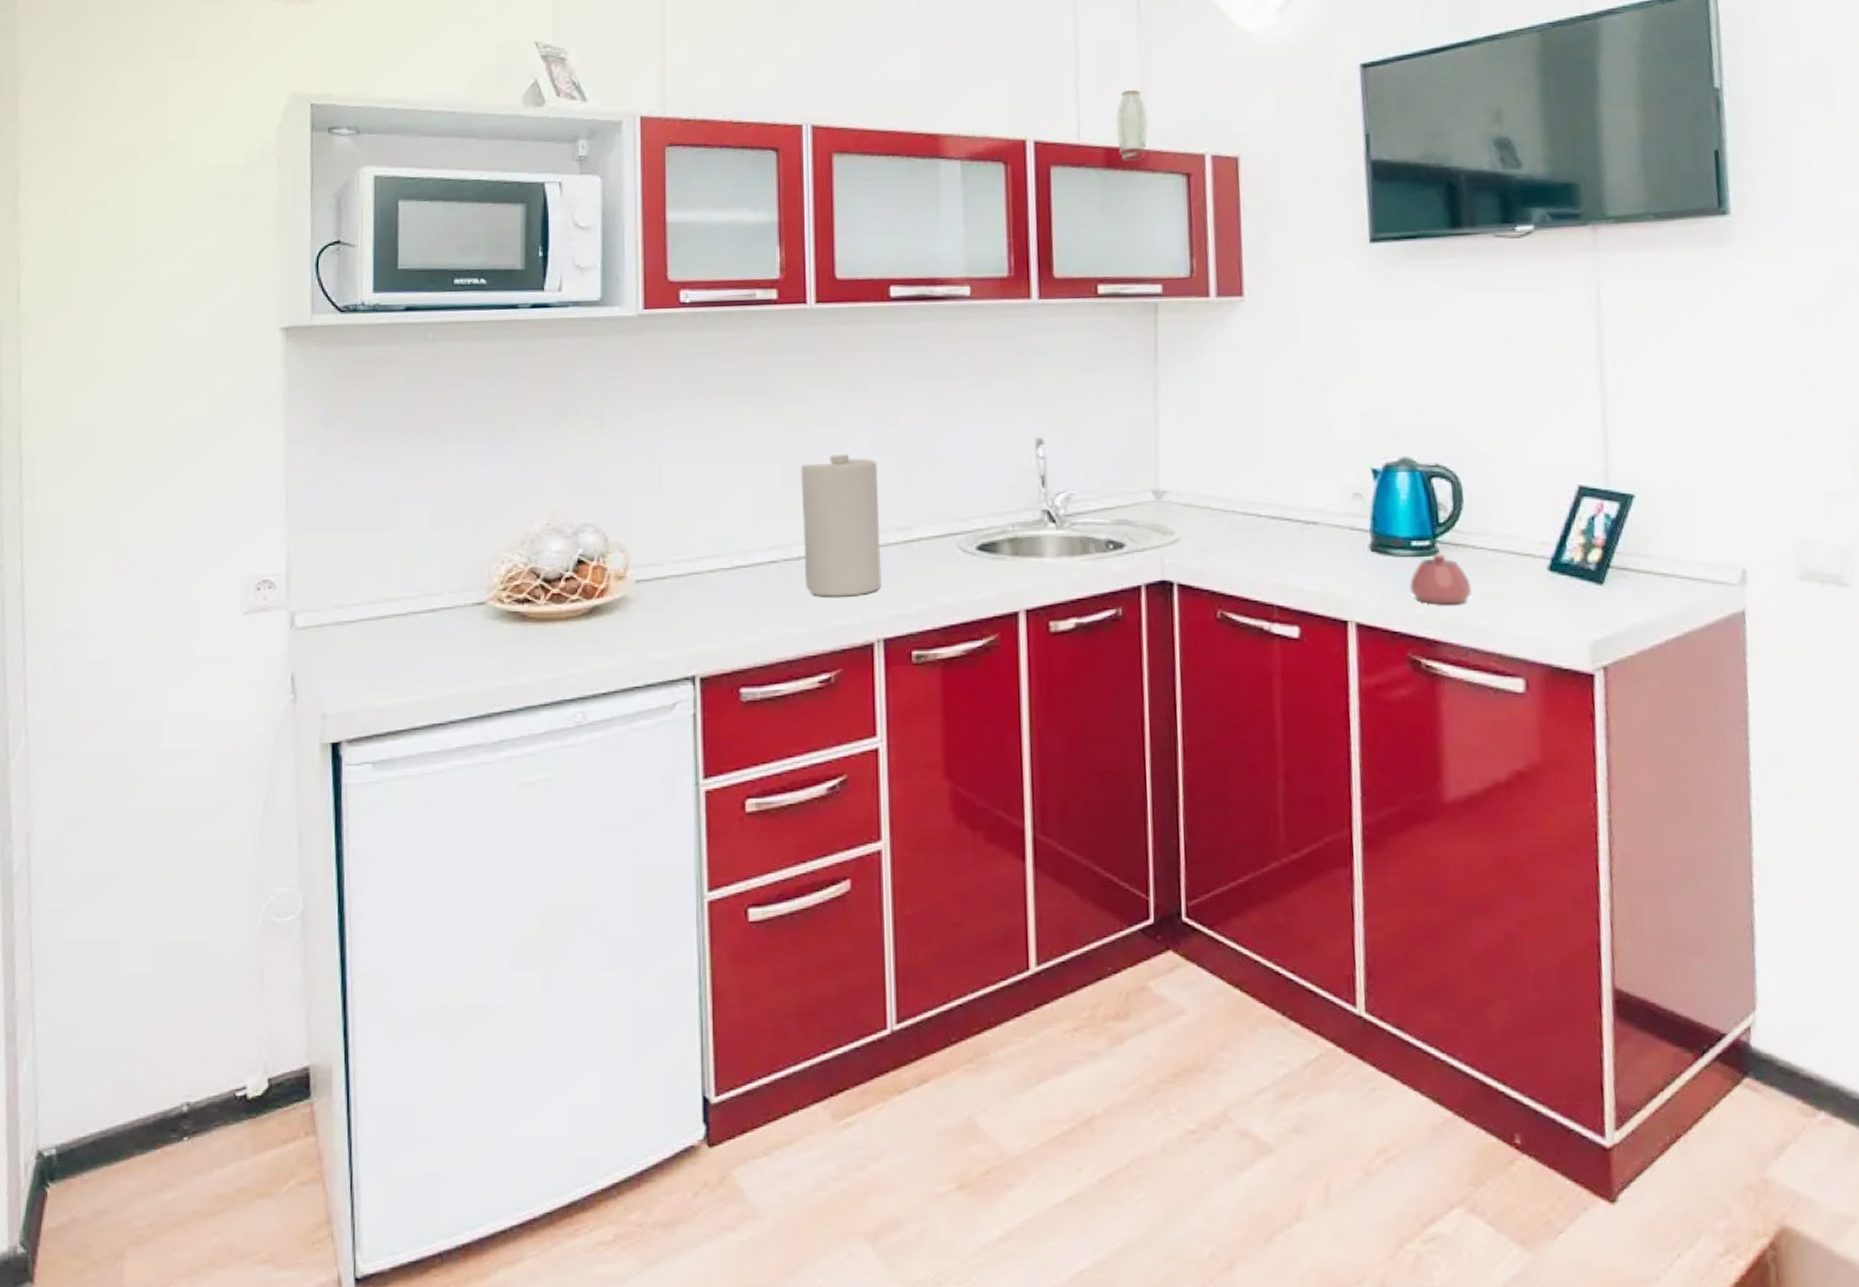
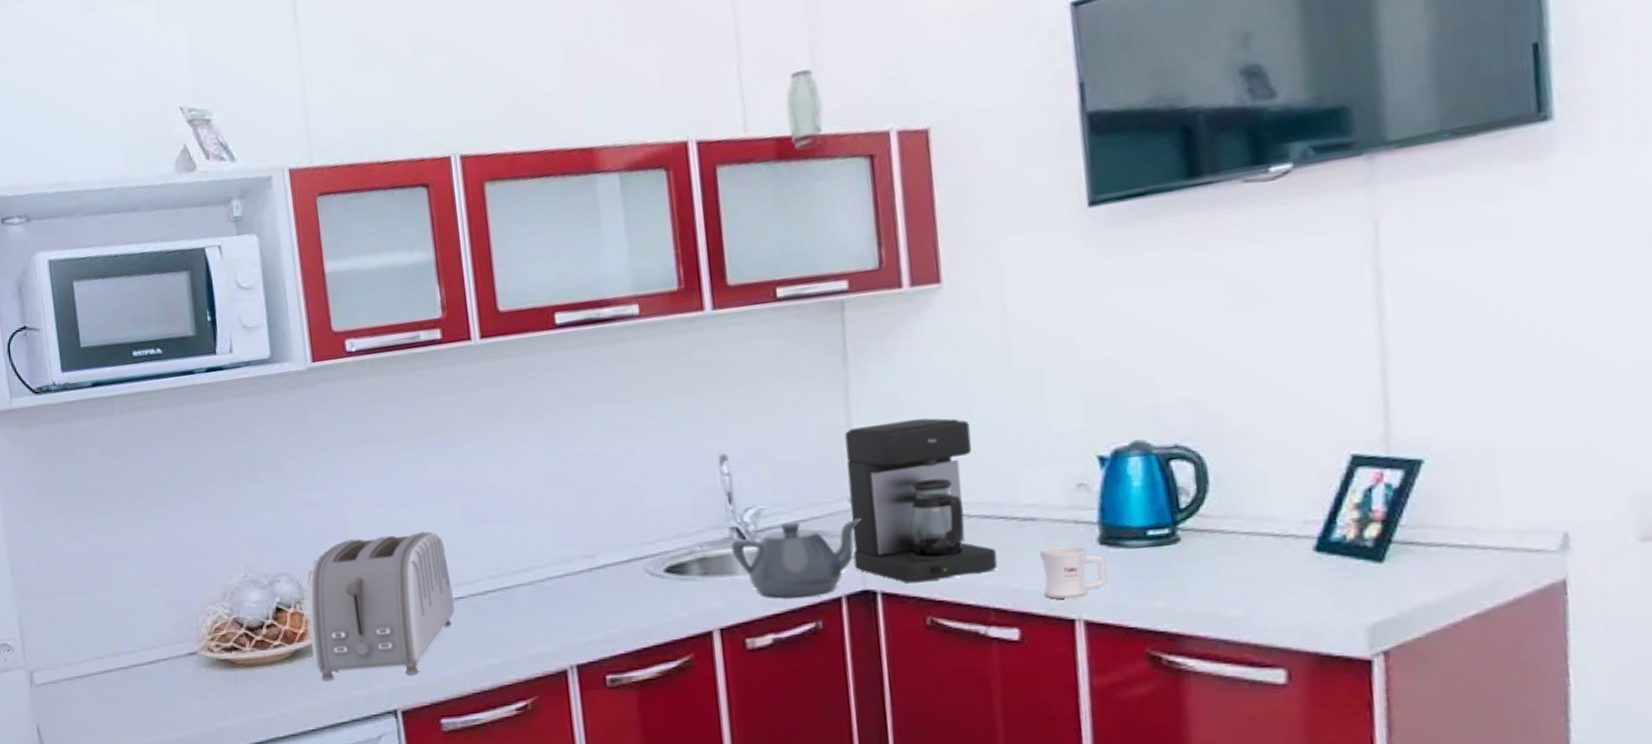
toaster: none [612,491,765,642] -> present [307,531,455,682]
paper towel holder: present [801,454,882,597] -> none [480,487,570,628]
teapot: none [1041,508,1164,584] -> present [731,517,862,598]
coffee maker: none [1152,420,1282,577] -> present [845,418,998,583]
mug: none [1320,550,1377,601] -> present [1040,545,1108,600]
sugar bowl: present [1409,553,1472,605] -> none [1146,541,1221,596]

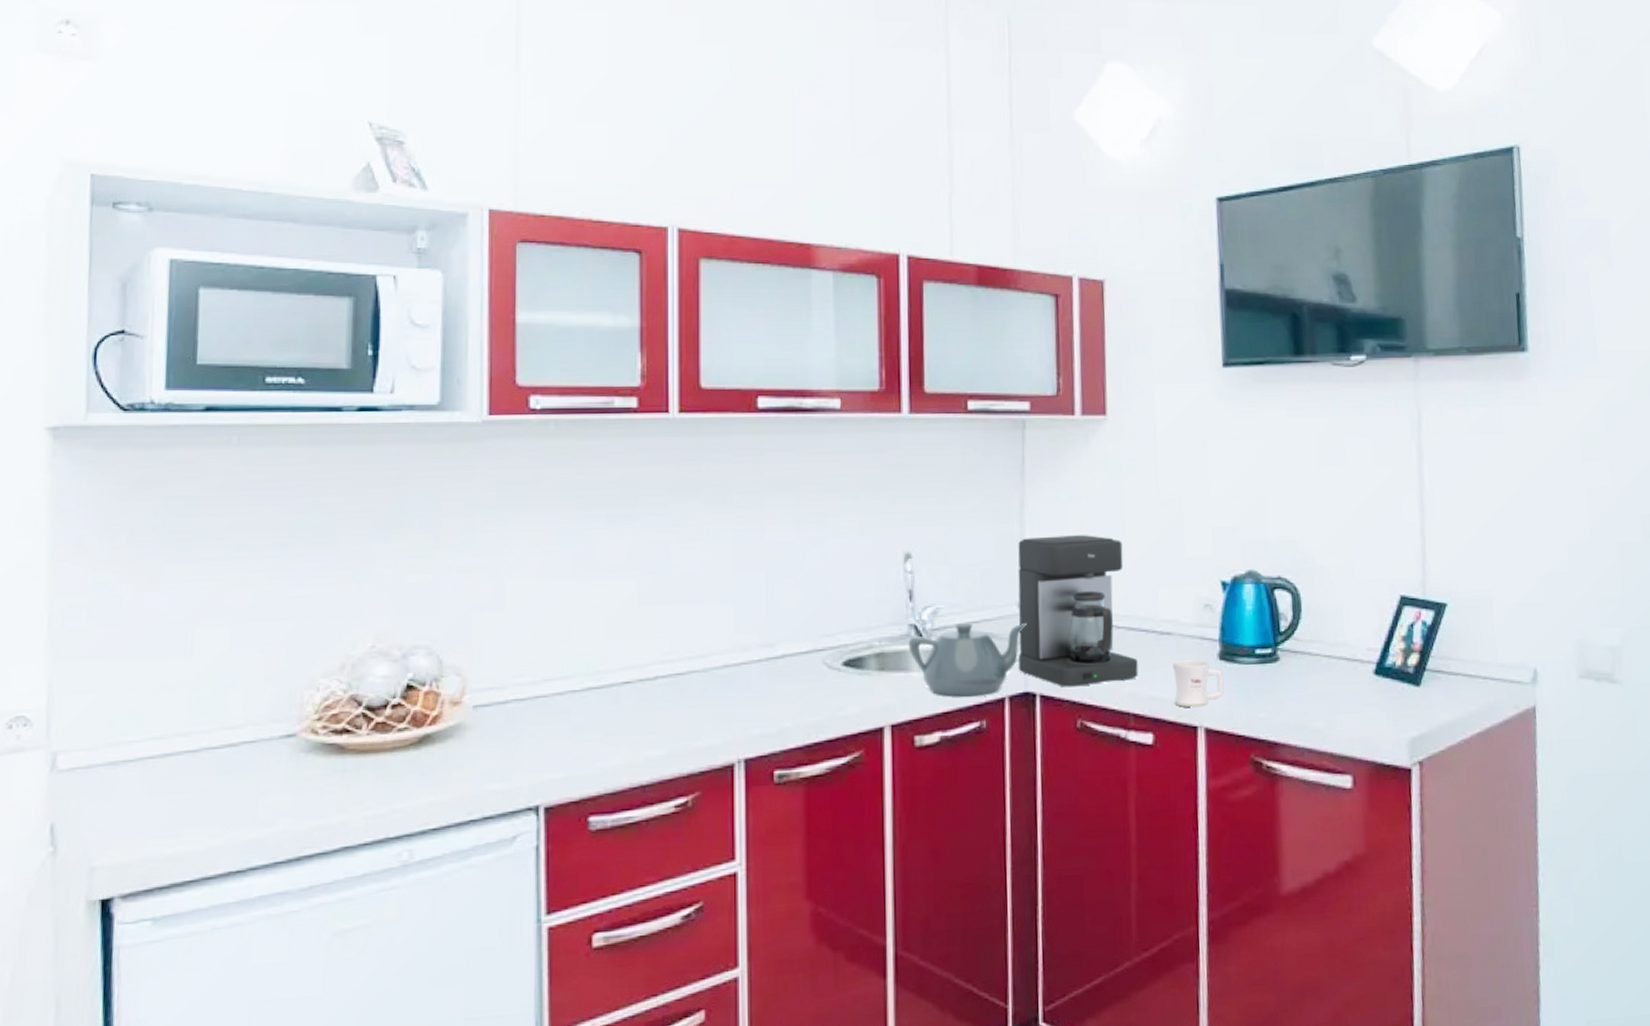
toaster: present [307,531,455,682] -> none [445,609,619,773]
vase: present [785,69,823,150] -> none [988,211,1020,281]

